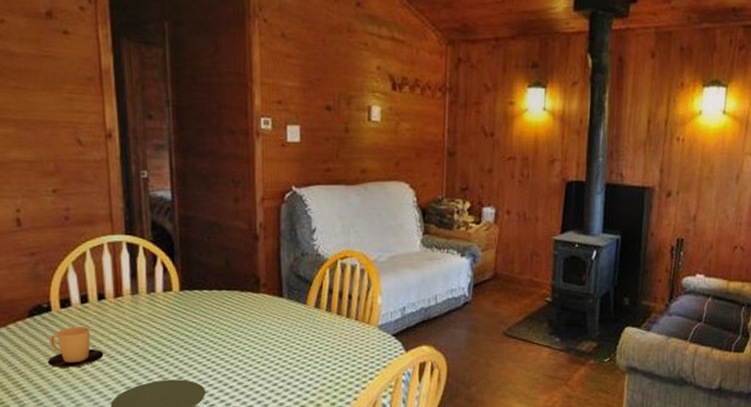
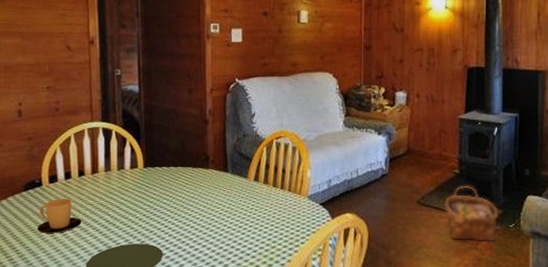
woven basket: none [533,316,593,378] -> present [444,186,499,242]

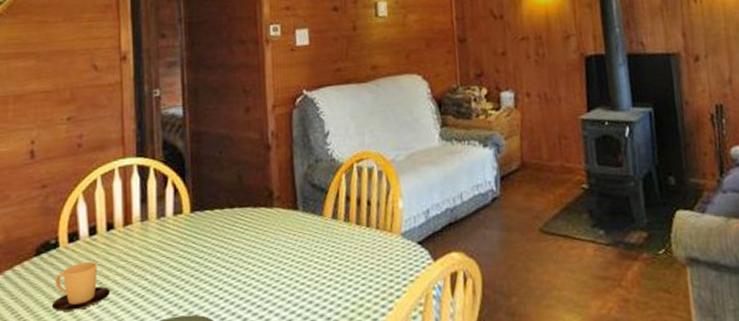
woven basket: present [444,186,499,242] -> none [574,204,645,277]

